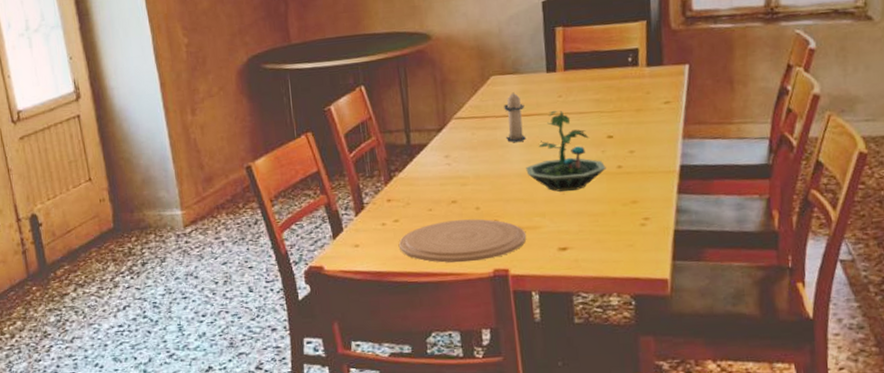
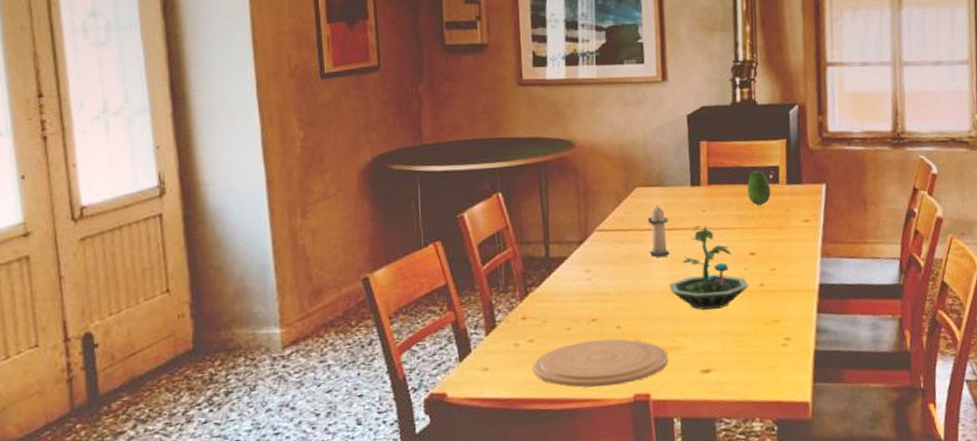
fruit: none [605,53,630,90] -> present [747,170,771,206]

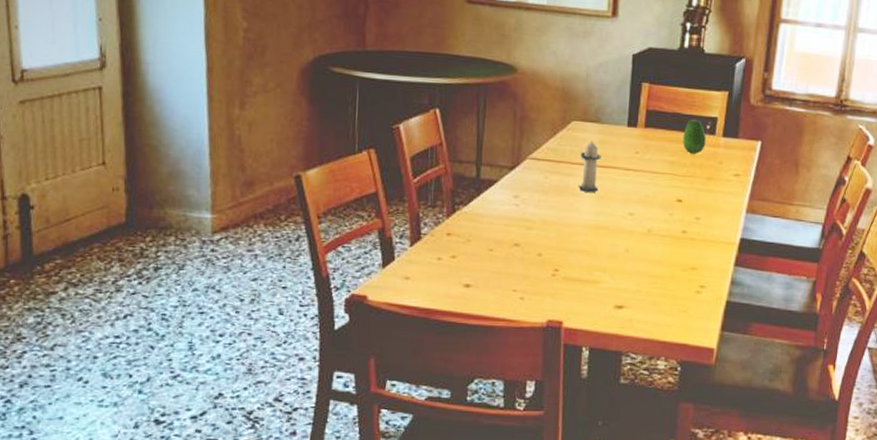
plate: present [533,338,669,388] -> none [453,264,585,310]
terrarium: present [669,225,749,310] -> none [594,165,672,249]

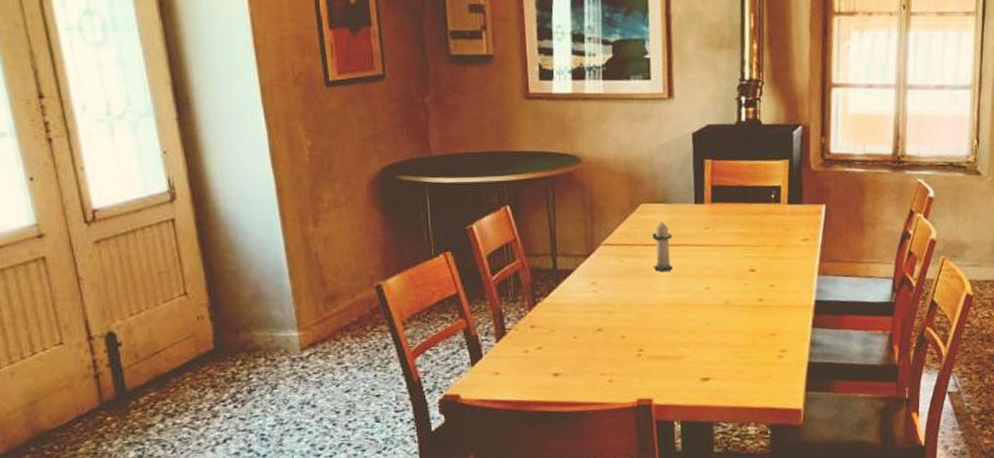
fruit: present [683,119,706,155] -> none [749,189,772,225]

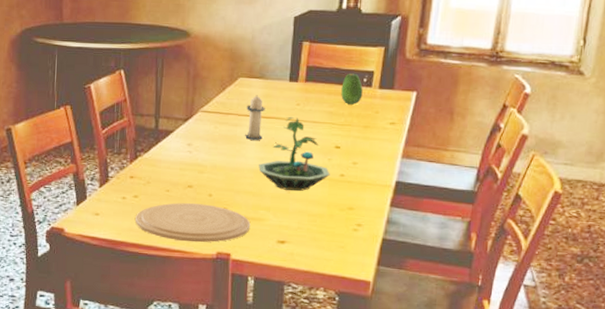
plate: none [542,347,671,393] -> present [135,203,251,243]
terrarium: none [672,241,748,322] -> present [258,116,330,191]
fruit: none [749,189,772,225] -> present [341,73,363,106]

